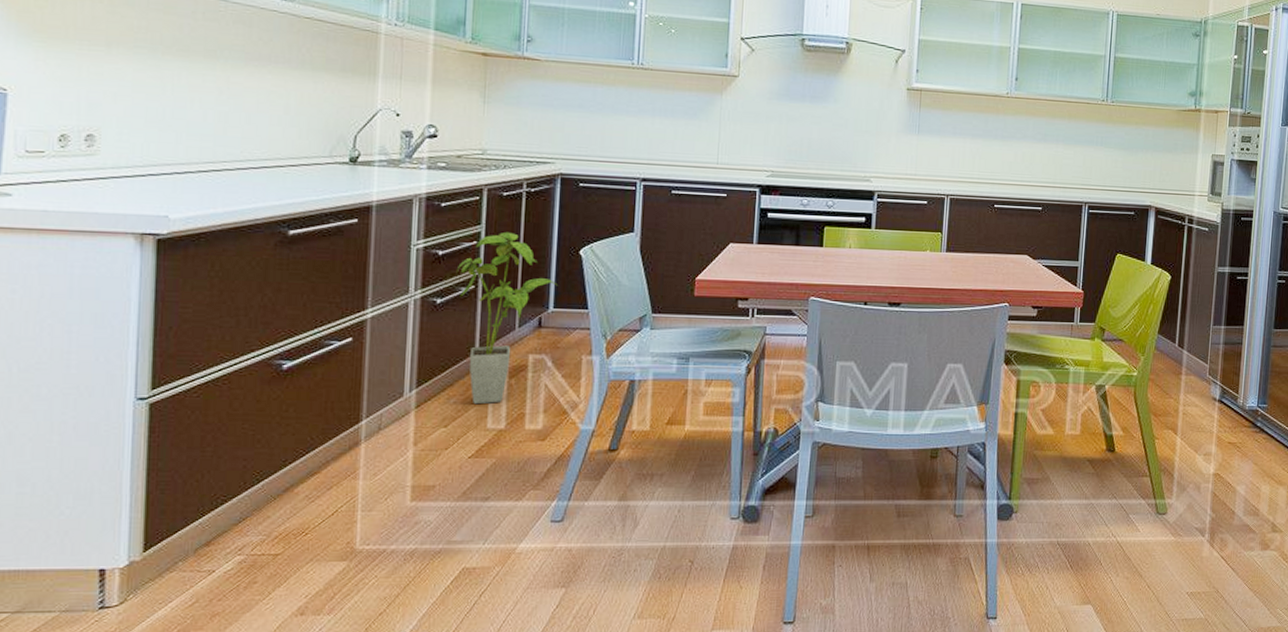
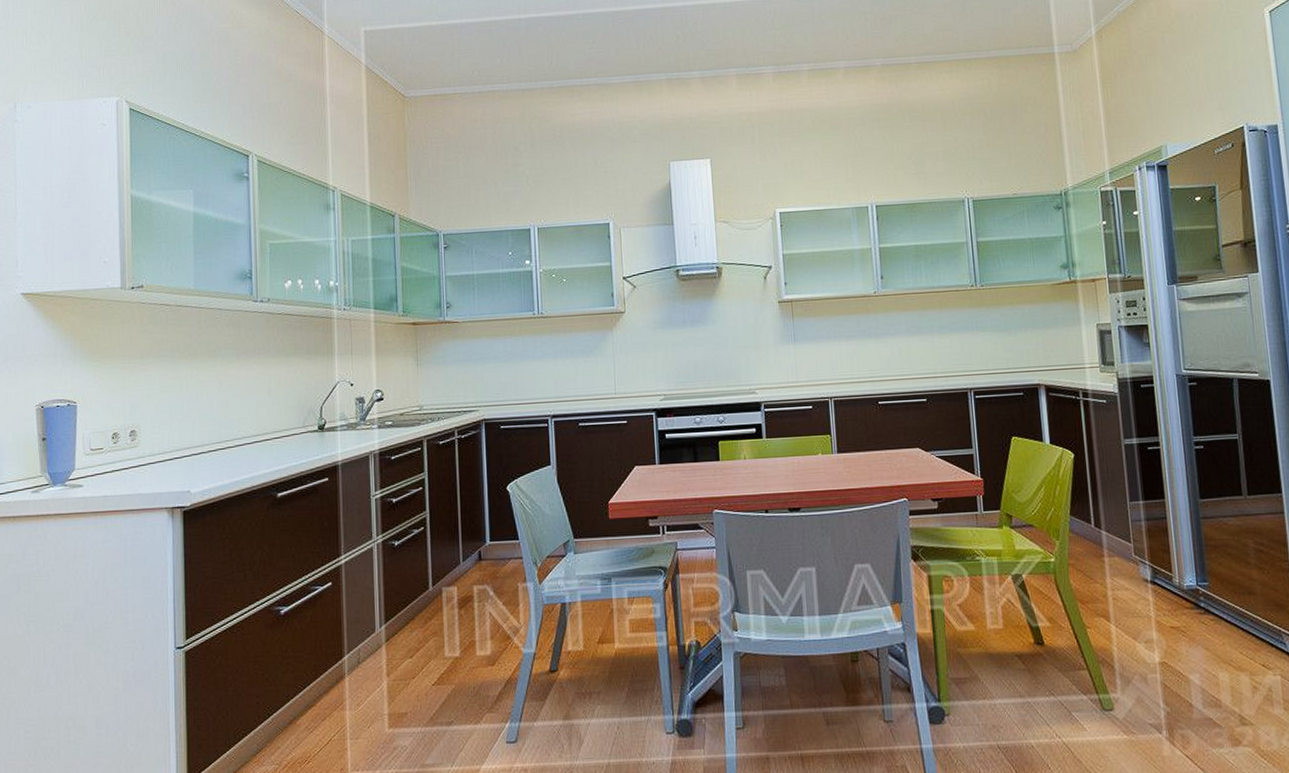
house plant: present [456,231,558,405] -> none [408,476,491,635]

